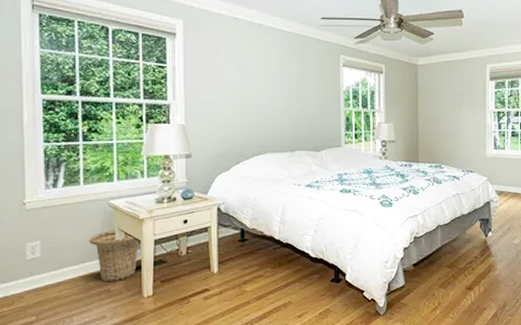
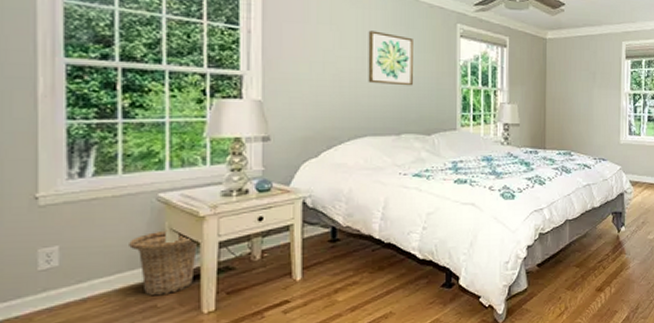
wall art: none [267,64,304,110] -> present [368,30,413,86]

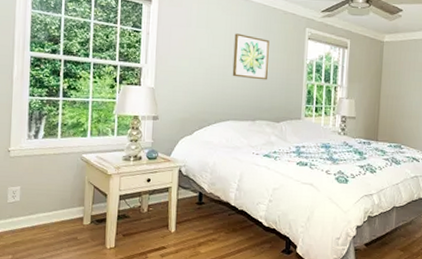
basket: present [129,230,199,296] -> none [62,182,107,231]

